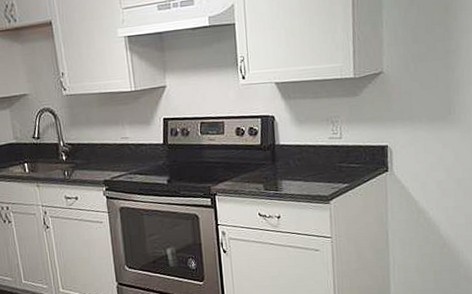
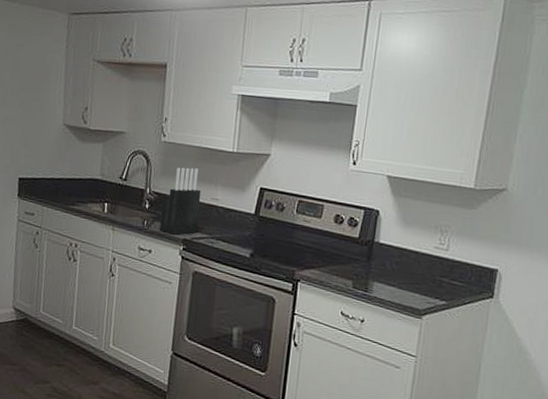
knife block: none [76,113,115,179] -> present [159,167,202,235]

